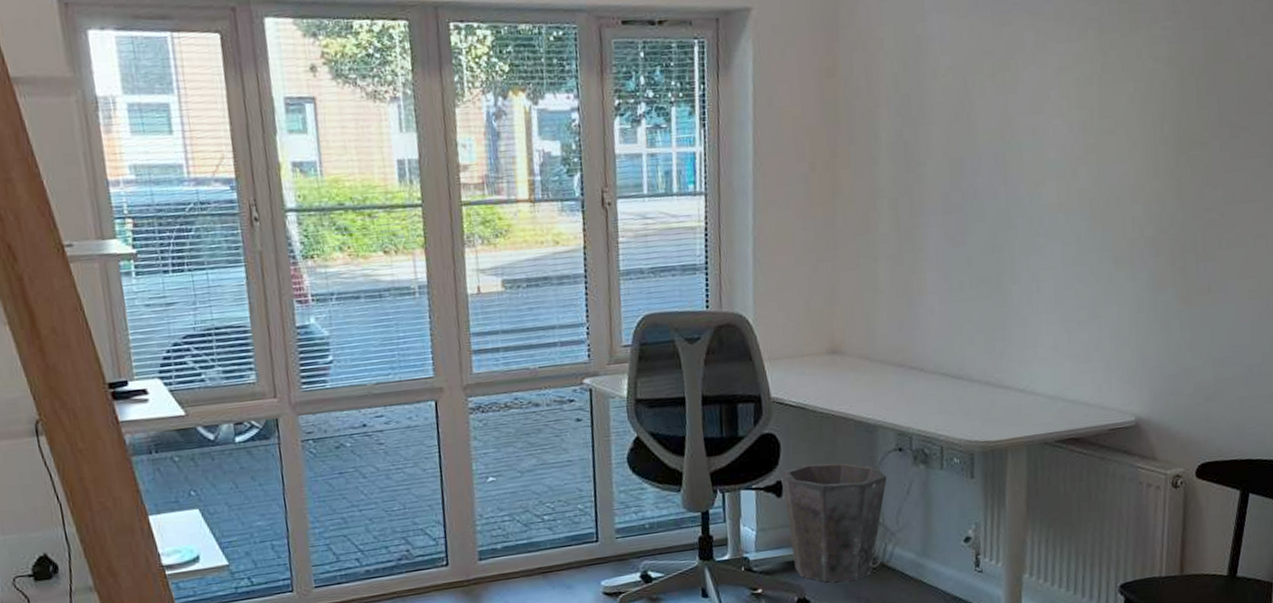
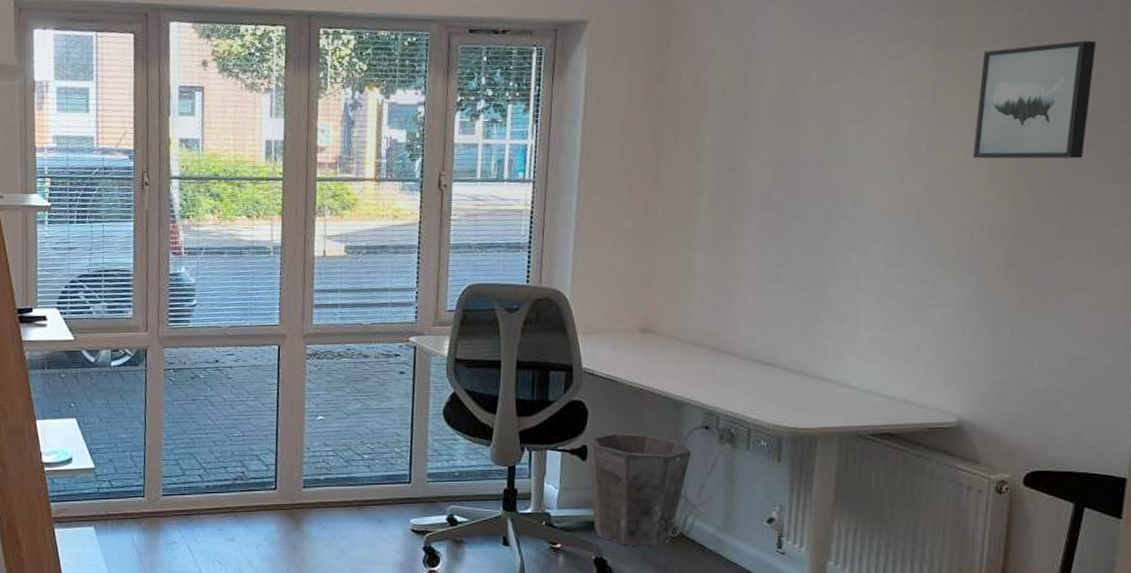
wall art: none [1139,21,1247,148] -> present [972,40,1097,159]

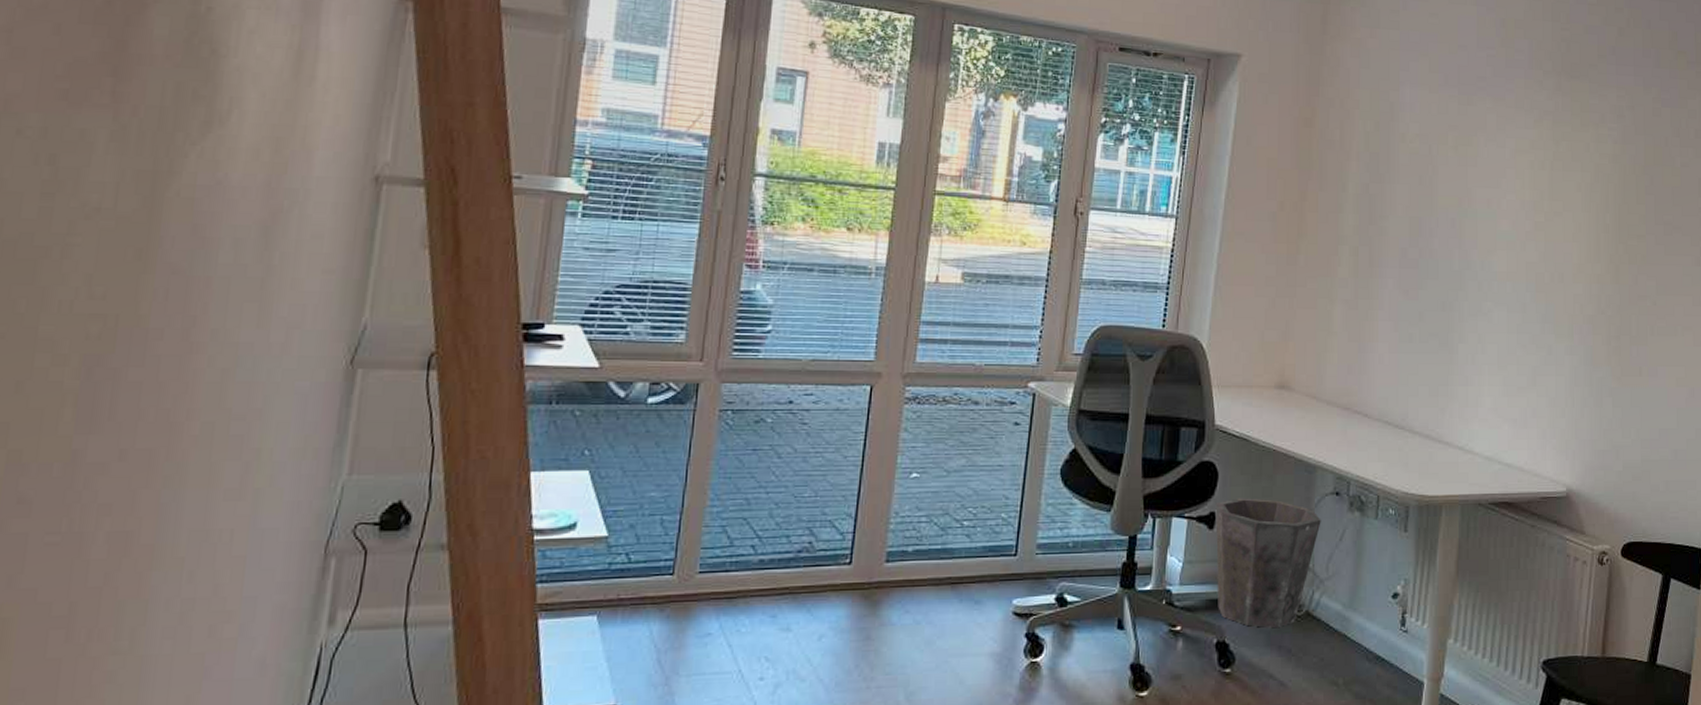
wall art: present [972,40,1097,159] -> none [1583,131,1682,241]

